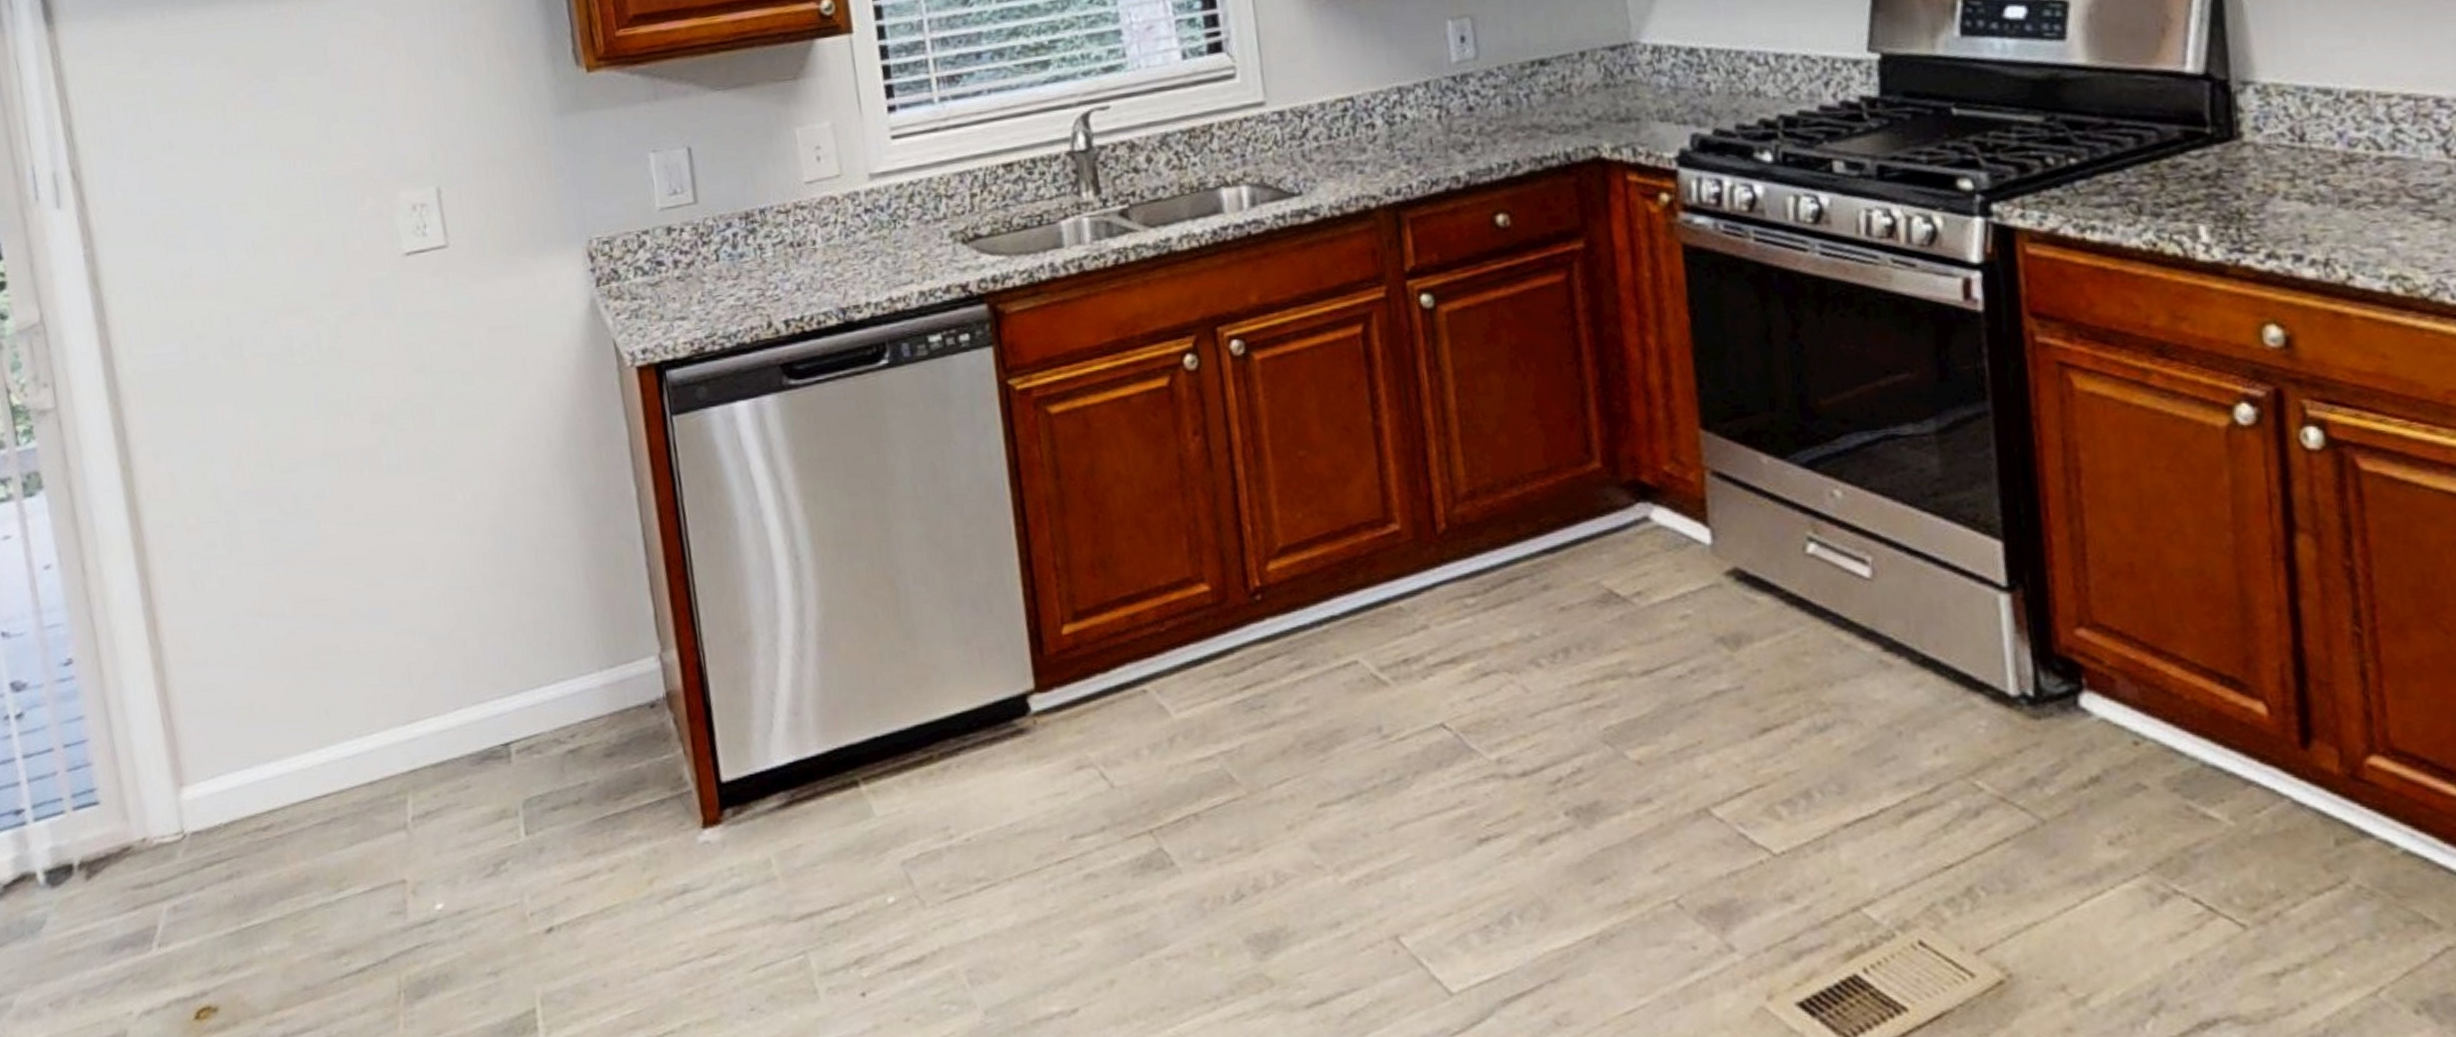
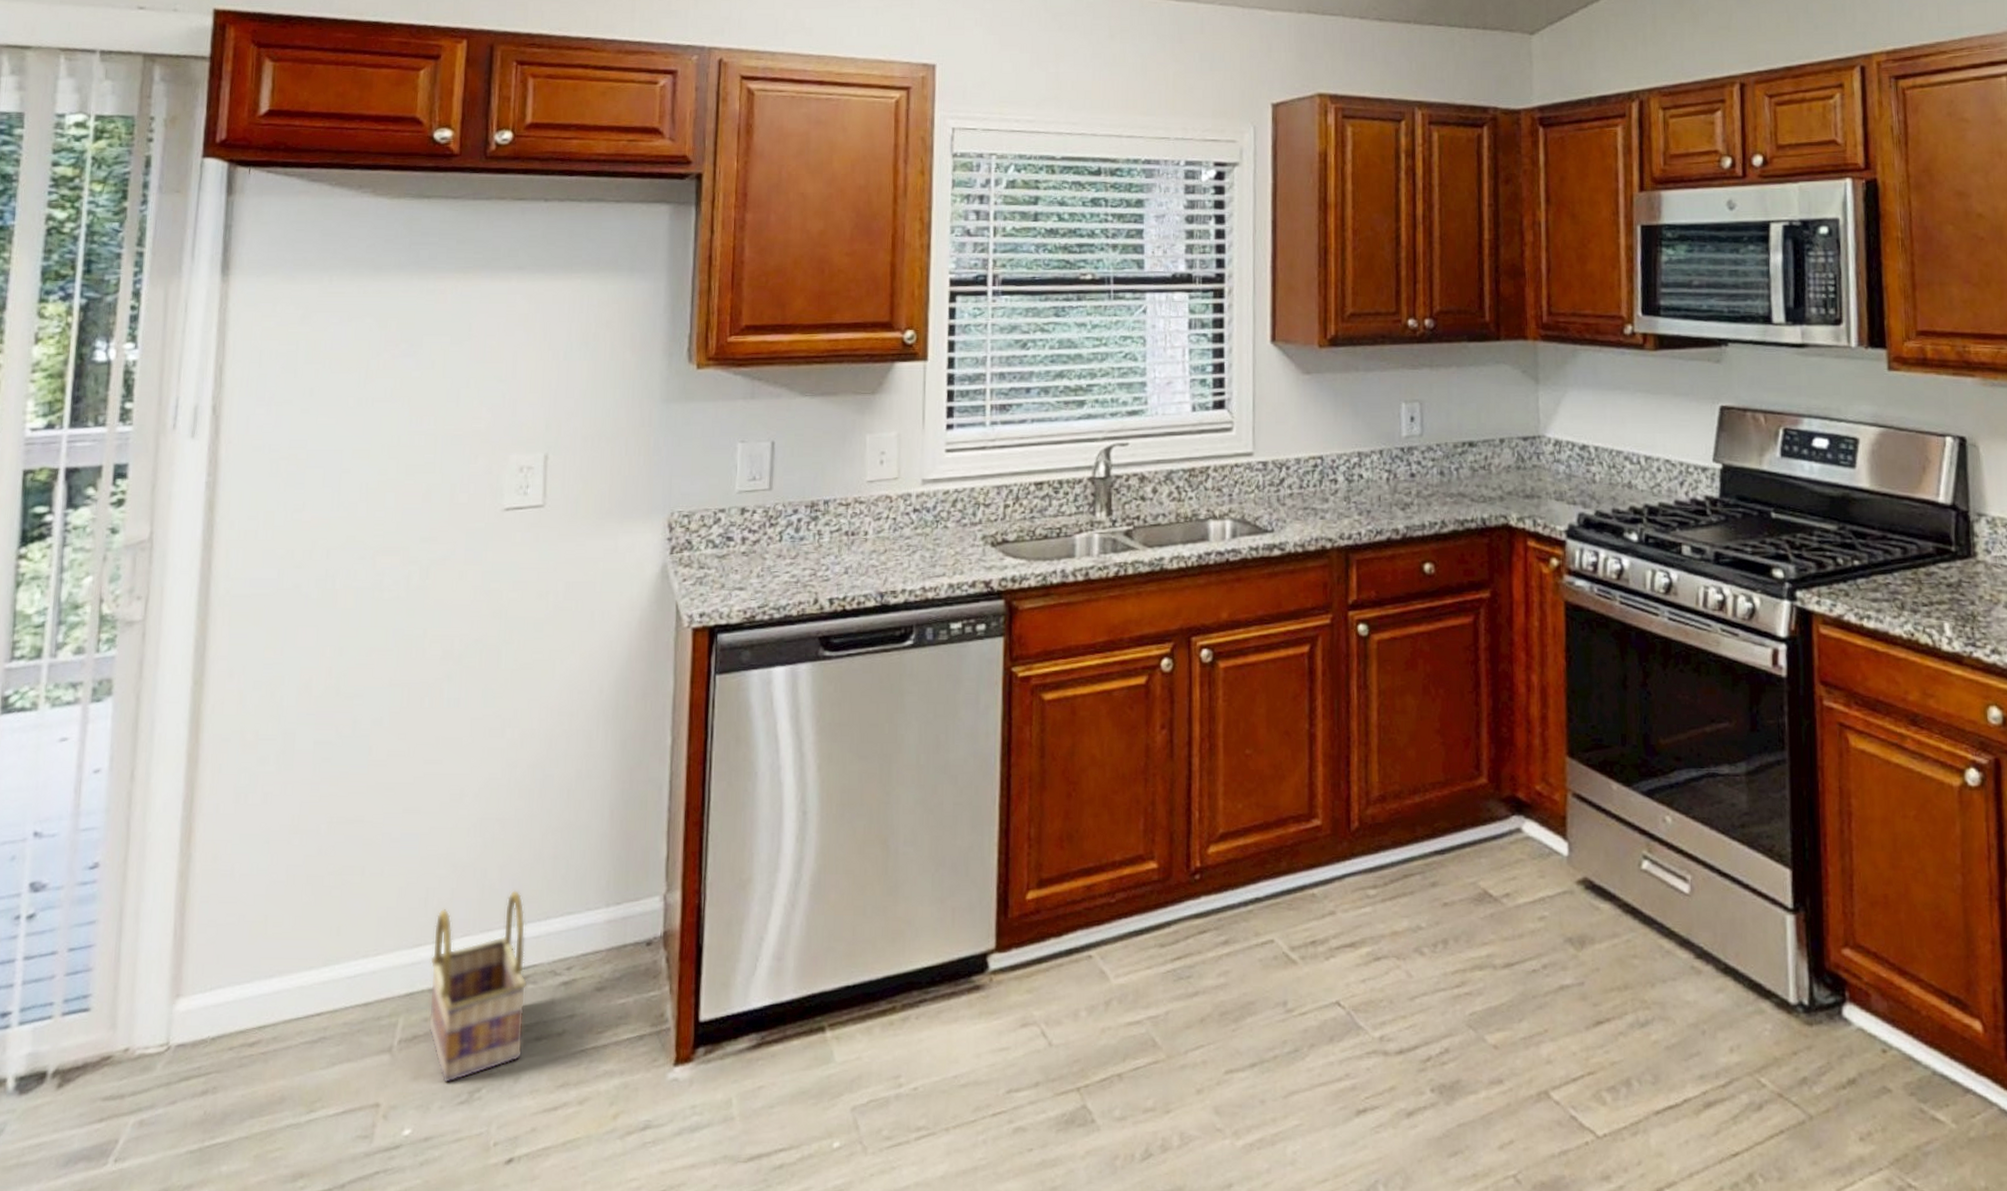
basket: none [423,659,542,858] -> present [429,890,528,1084]

